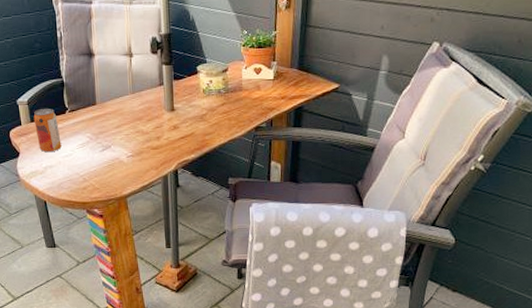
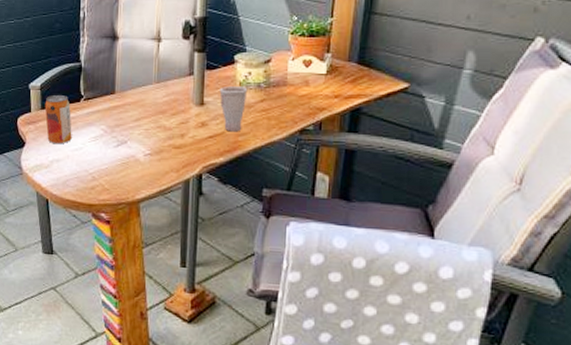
cup: none [186,93,210,132] -> present [219,87,248,132]

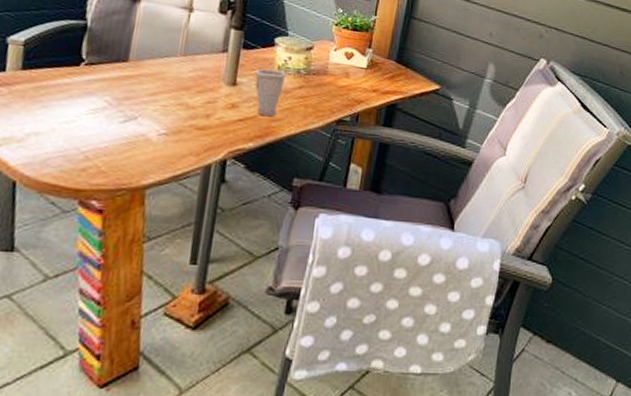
beverage can: present [44,95,72,145] -> none [25,54,65,114]

